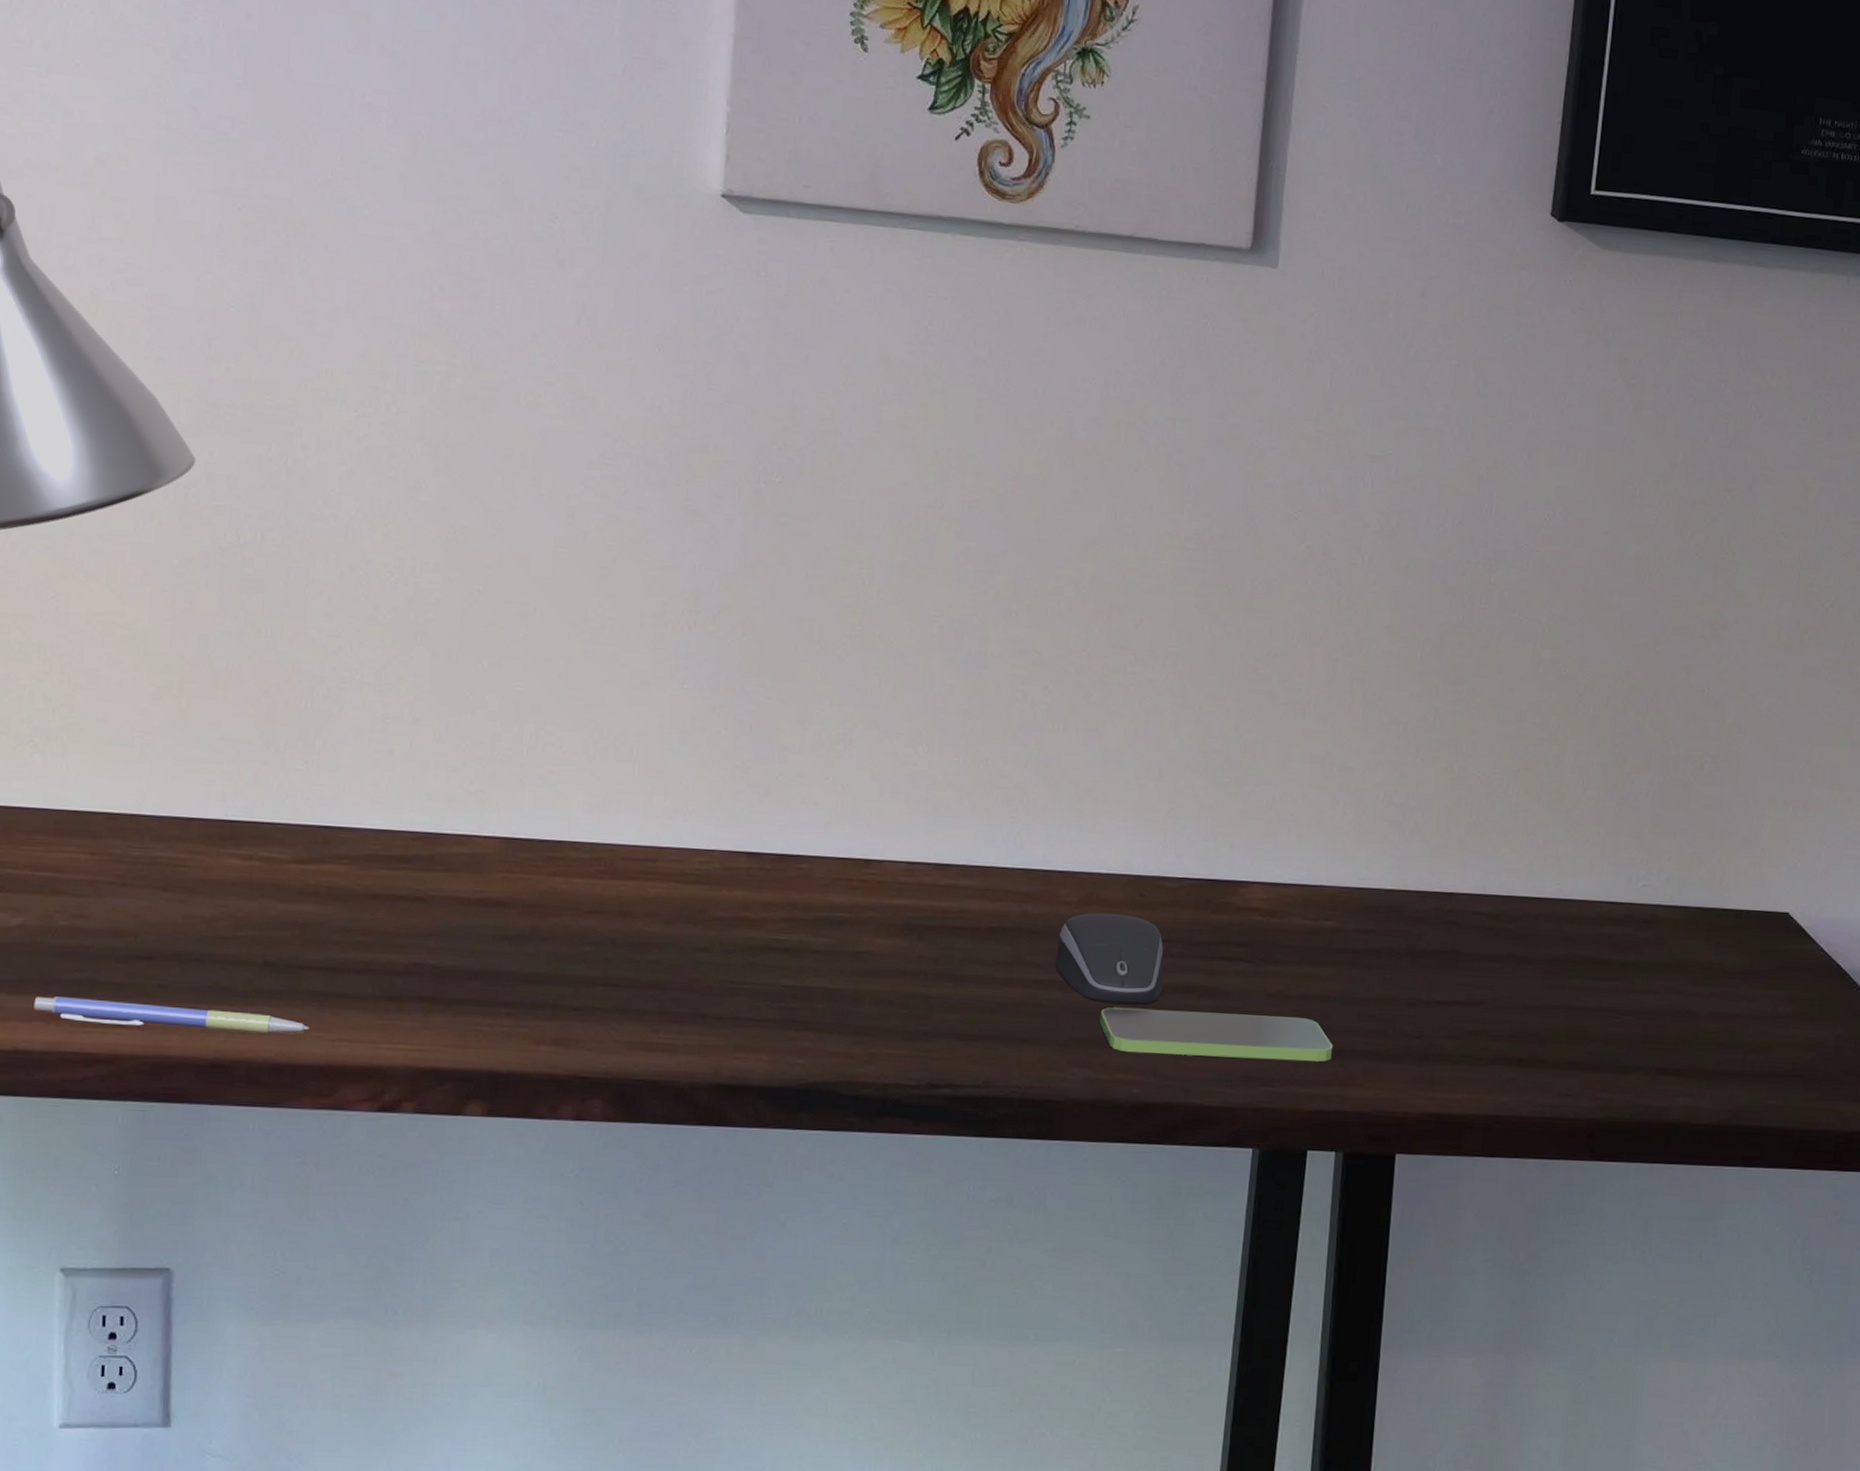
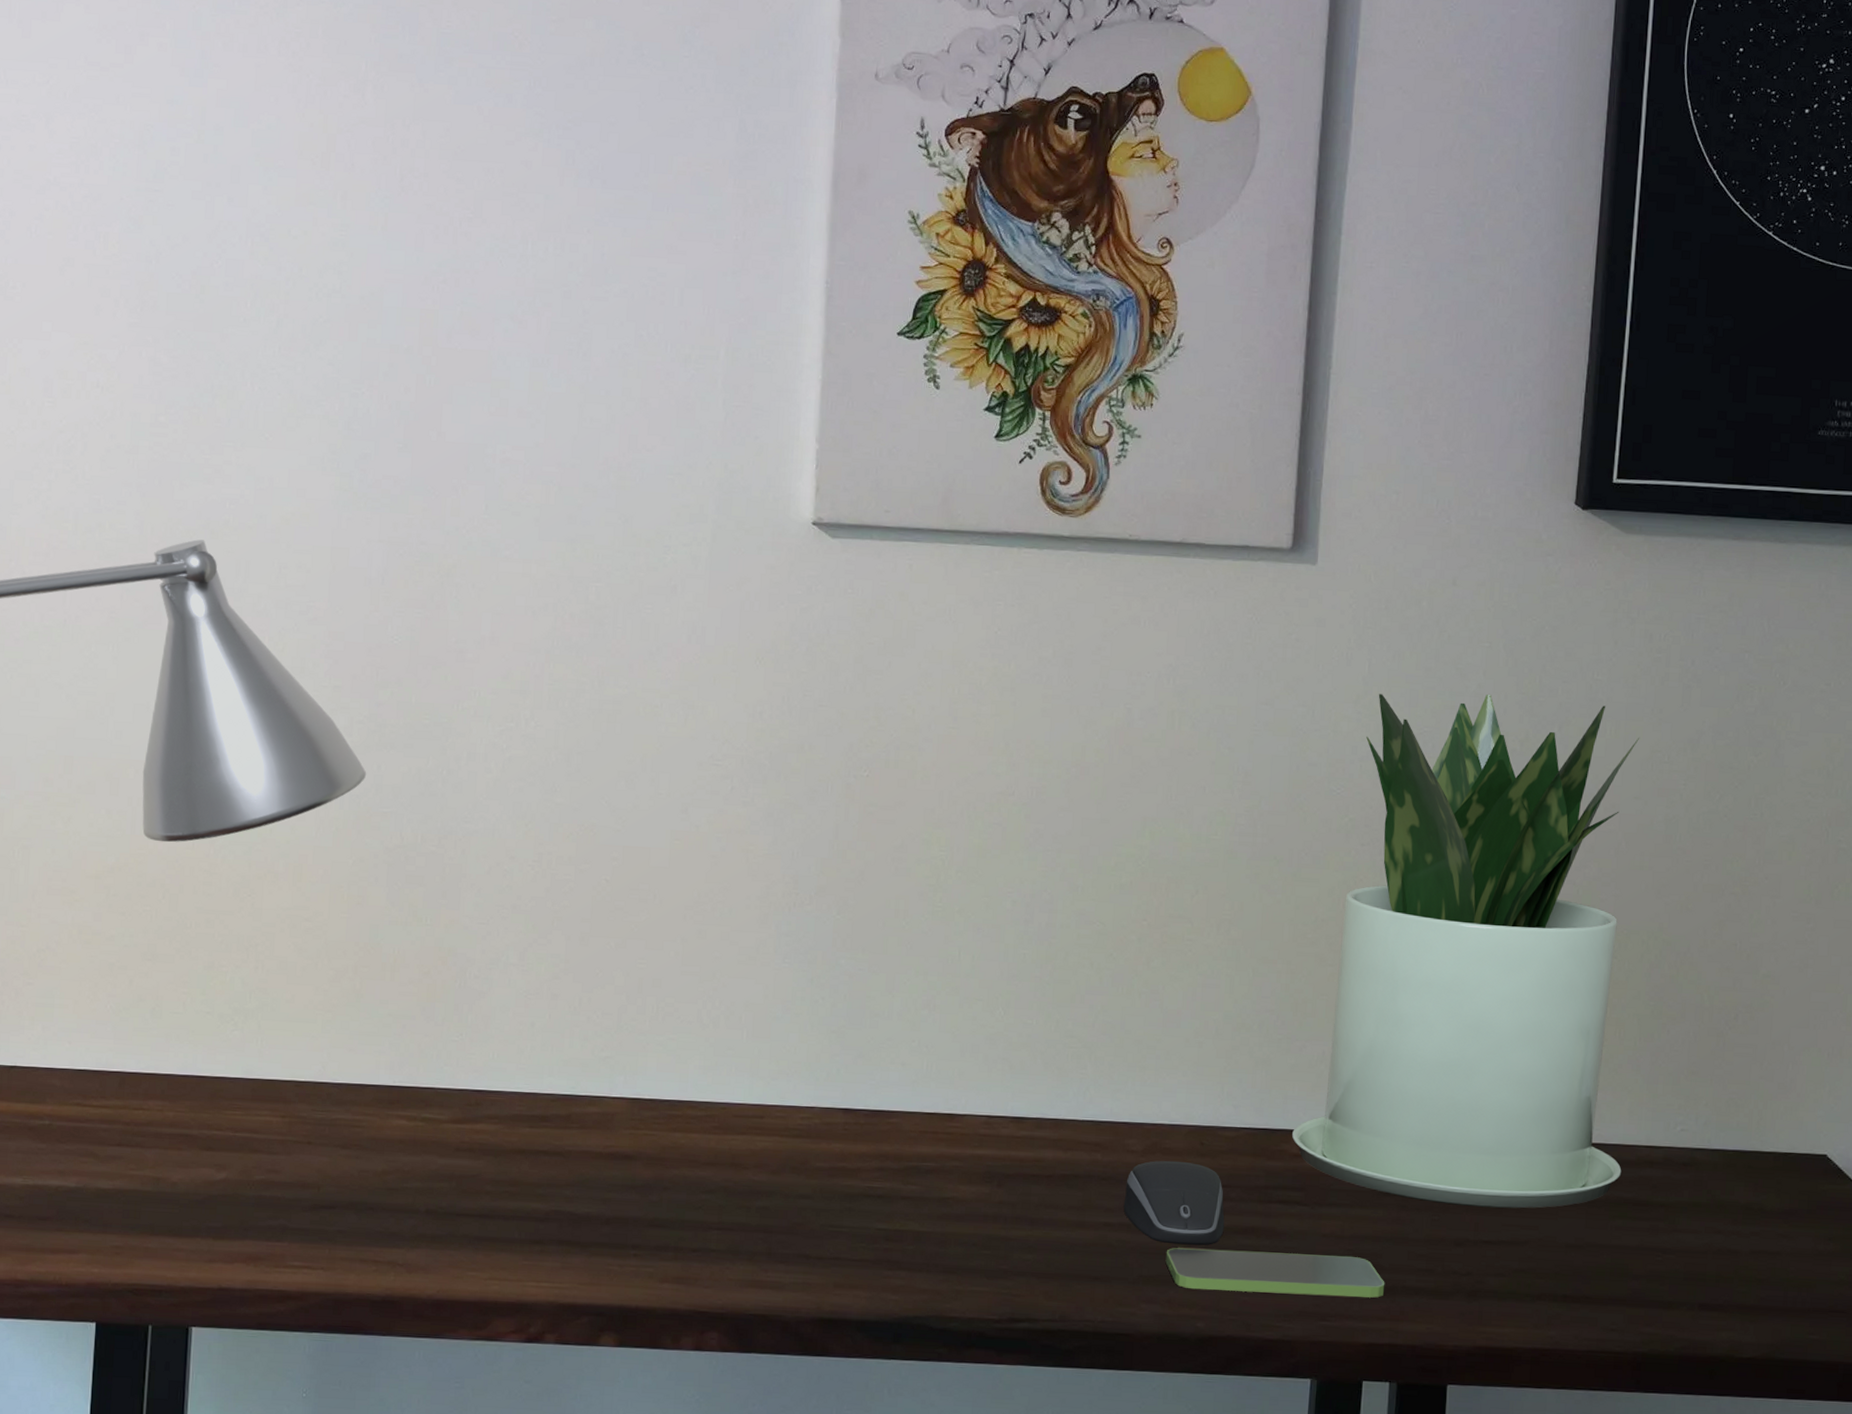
pen: present [34,996,309,1034] -> none [235,1241,465,1274]
planter: none [1237,411,1612,967] -> present [1291,694,1640,1209]

